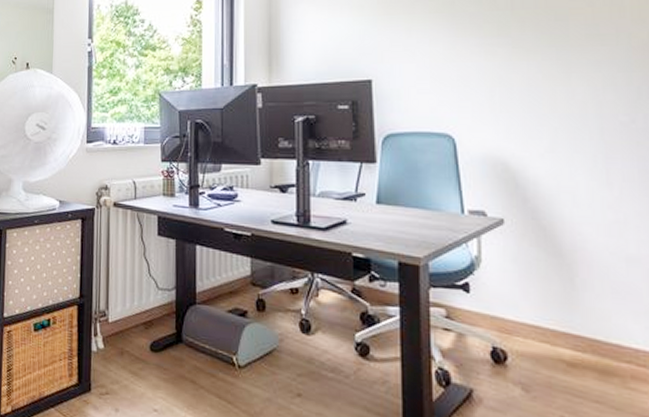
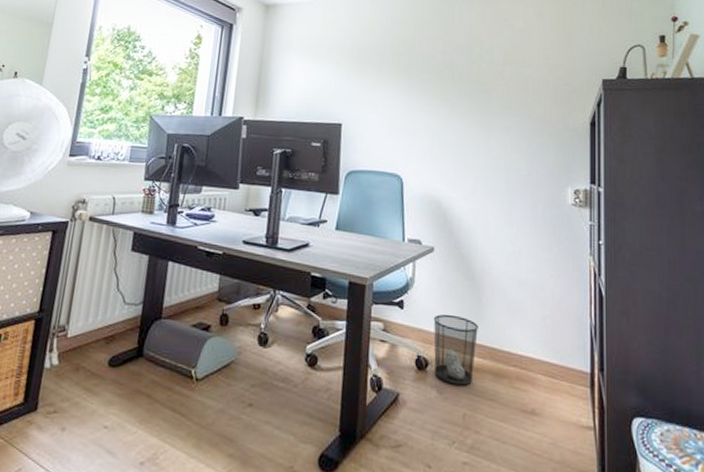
waste bin: none [510,298,573,384] -> present [433,314,478,386]

